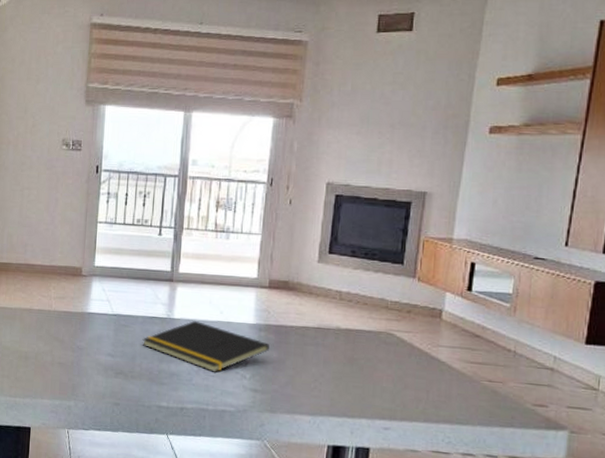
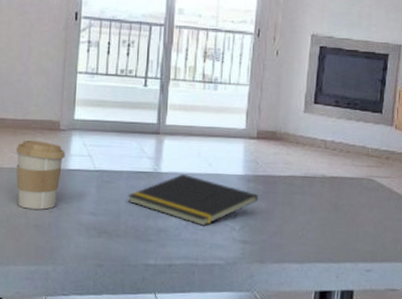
coffee cup: none [43,284,87,349] -> present [16,139,65,210]

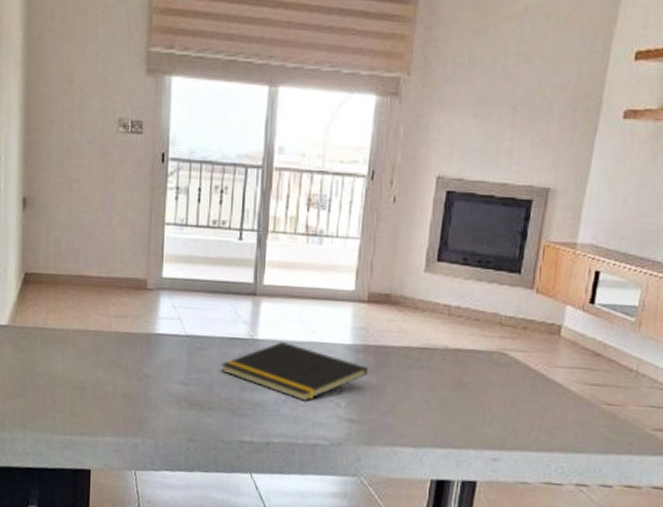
coffee cup: present [16,139,65,210] -> none [101,299,153,377]

